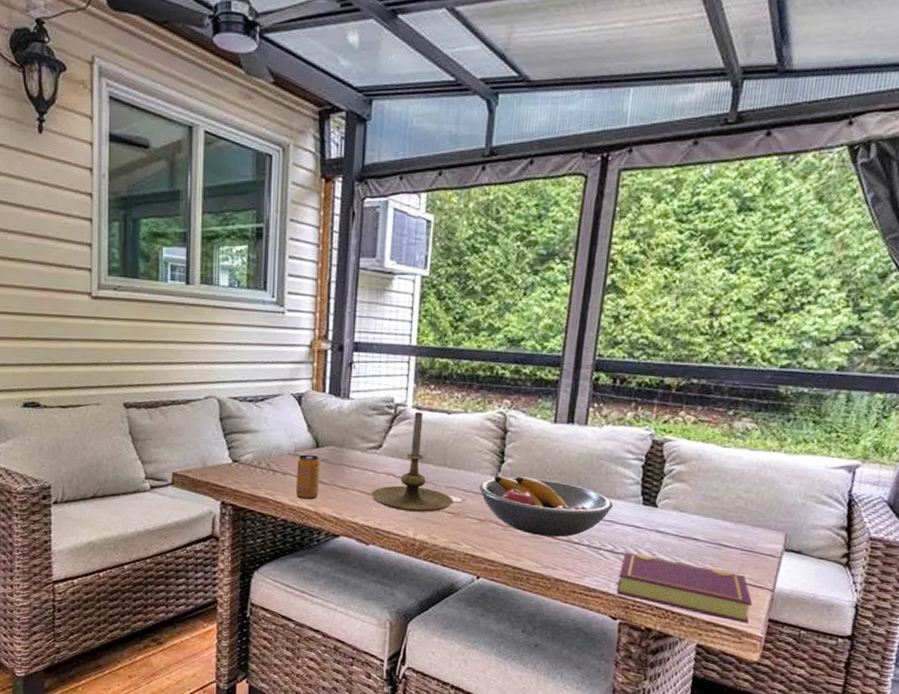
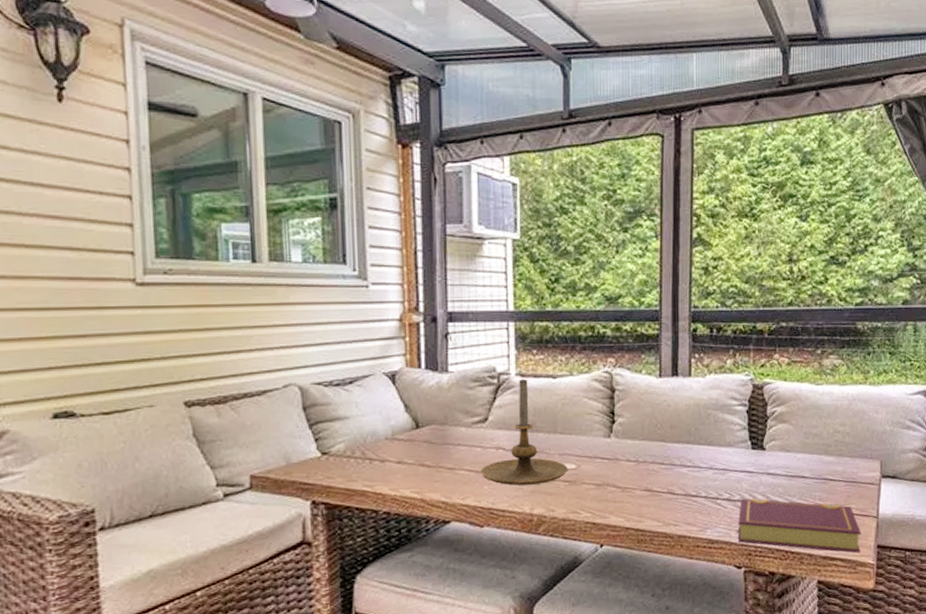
beverage can: present [296,454,321,500] -> none [396,437,424,487]
fruit bowl: present [479,475,613,537] -> none [593,434,725,493]

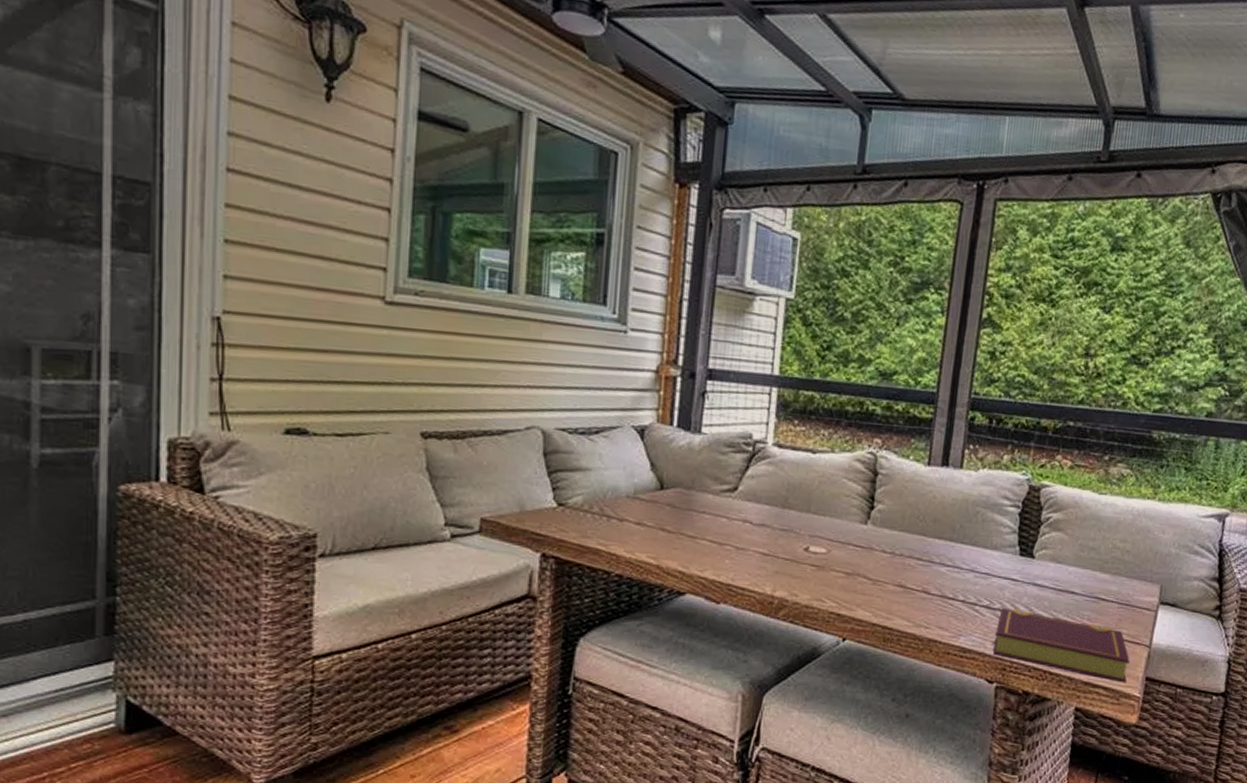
candle holder: present [480,378,568,486] -> none [723,449,818,565]

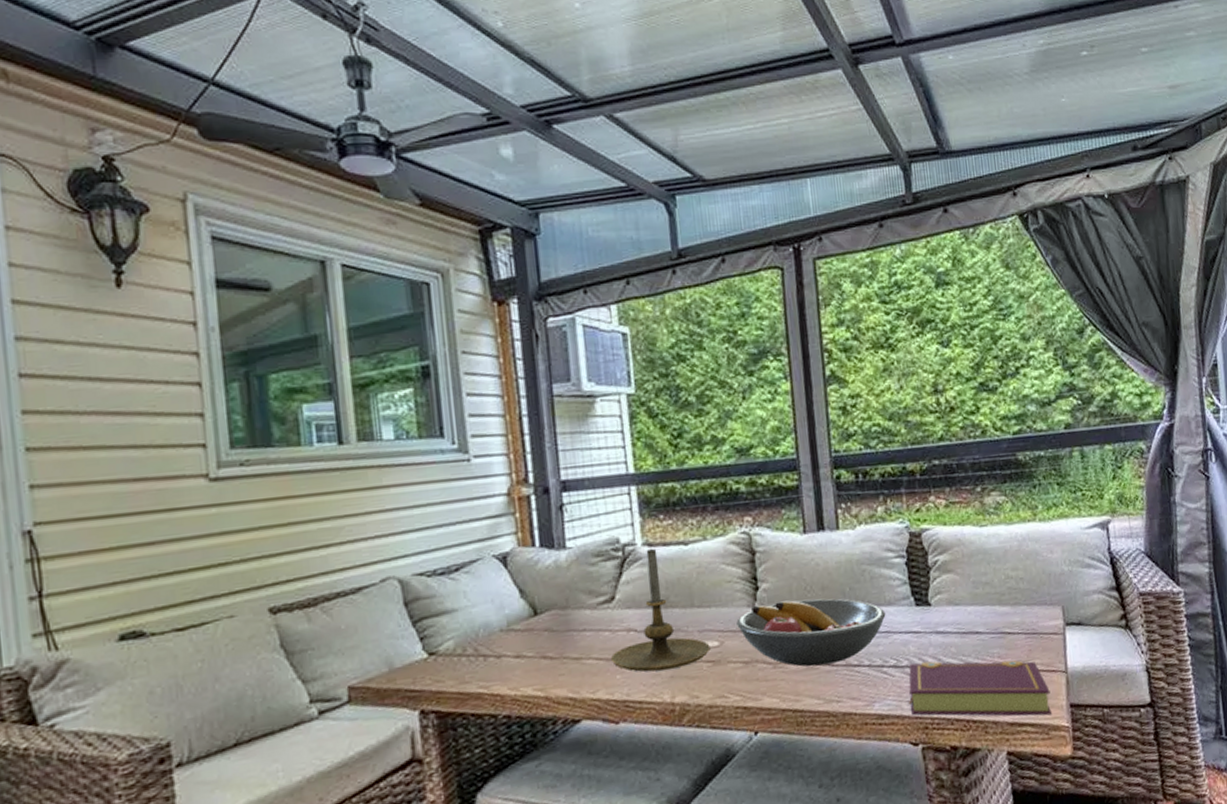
candle holder: none [723,449,818,565] -> present [610,548,711,672]
fruit bowl: none [846,523,990,592] -> present [736,598,886,667]

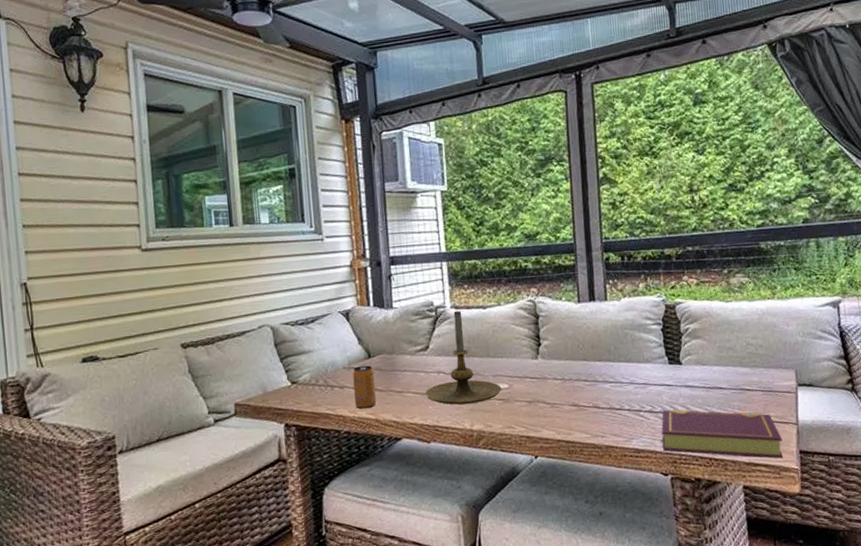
beverage can: none [513,625,546,684] -> present [353,365,377,409]
fruit bowl: present [736,598,886,667] -> none [523,355,644,408]

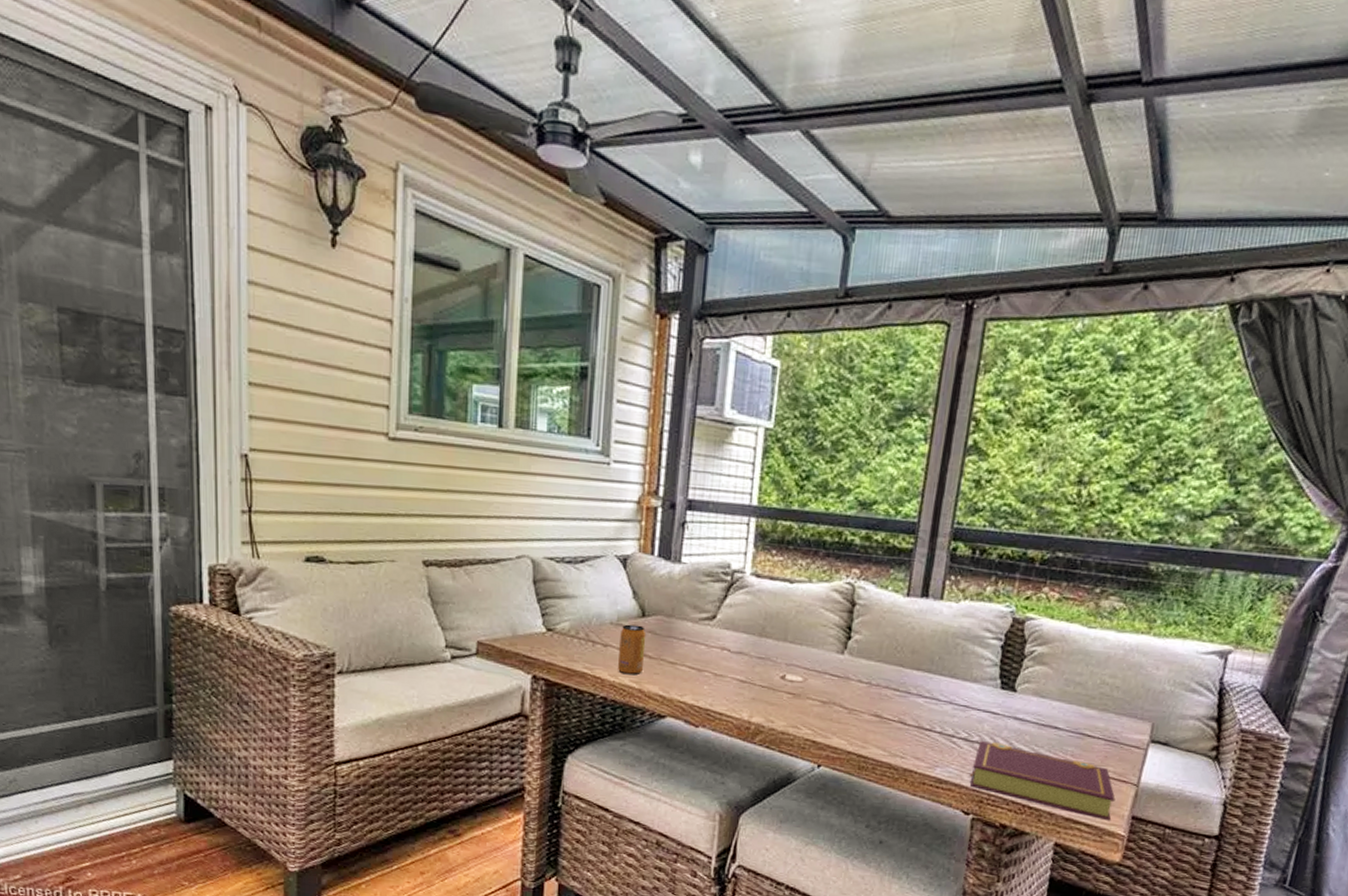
candle holder: present [424,310,502,405] -> none [701,579,794,693]

